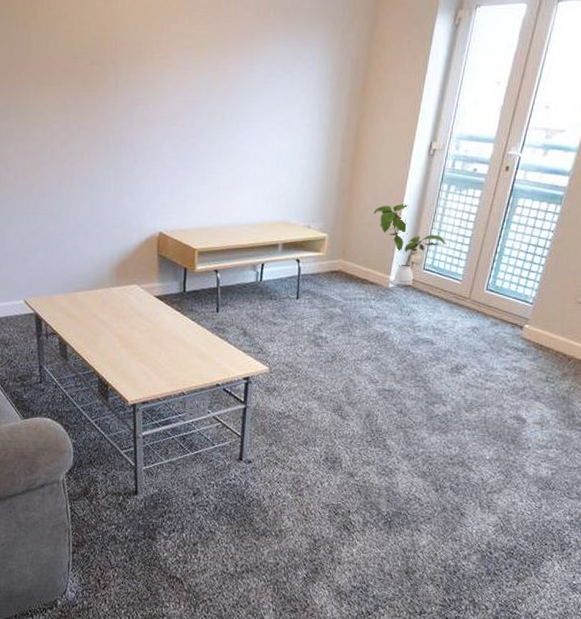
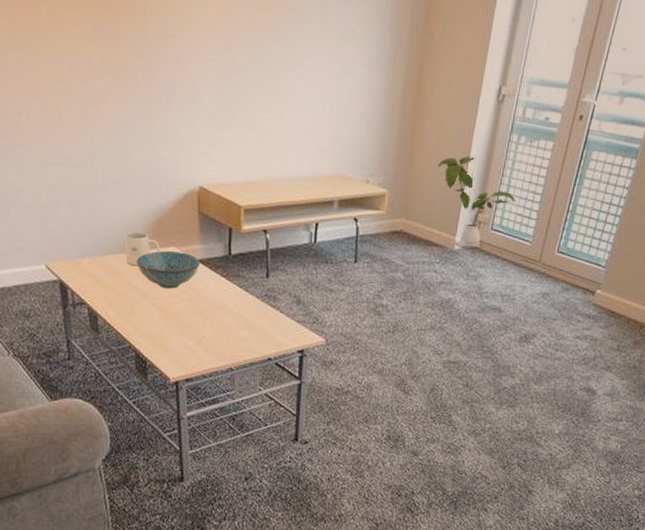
mug: none [92,271,124,302] -> present [124,231,161,266]
decorative bowl: none [102,288,158,321] -> present [136,251,200,289]

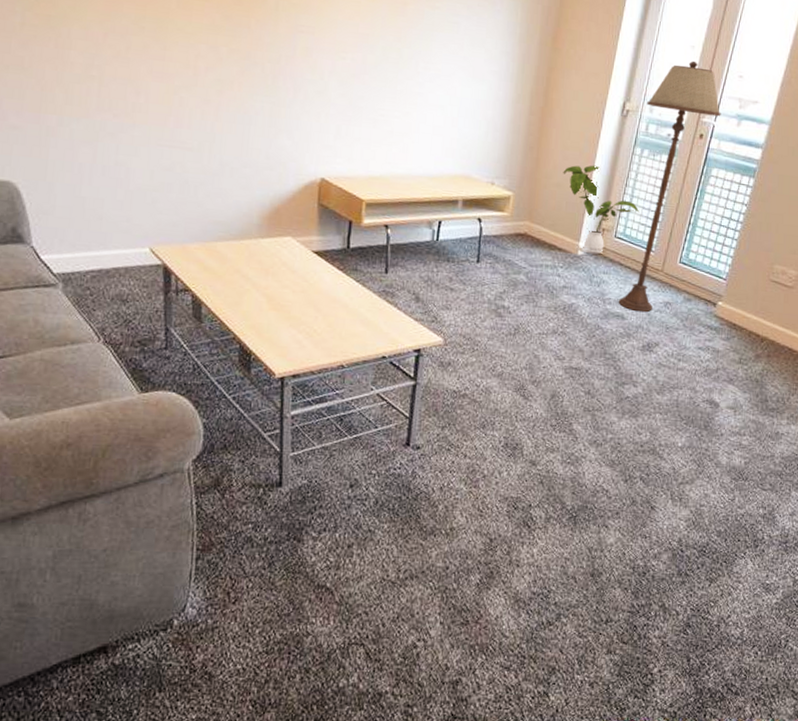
mug: present [124,231,161,266] -> none [236,219,276,255]
decorative bowl: present [136,251,200,289] -> none [248,240,317,280]
floor lamp: none [496,35,603,304] -> present [619,60,721,312]

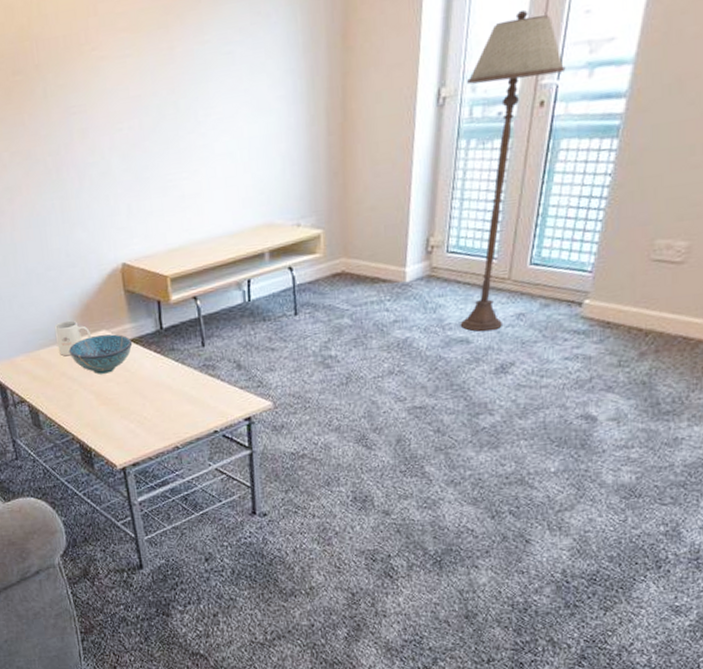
mug: none [236,219,276,255] -> present [54,320,92,356]
decorative bowl: none [248,240,317,280] -> present [68,334,133,374]
house plant: present [563,165,640,255] -> none [376,174,474,279]

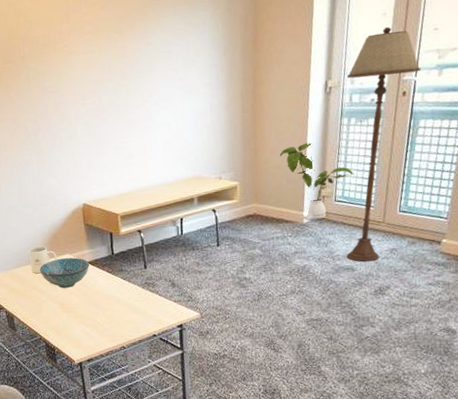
house plant: none [376,174,474,279] -> present [279,142,355,220]

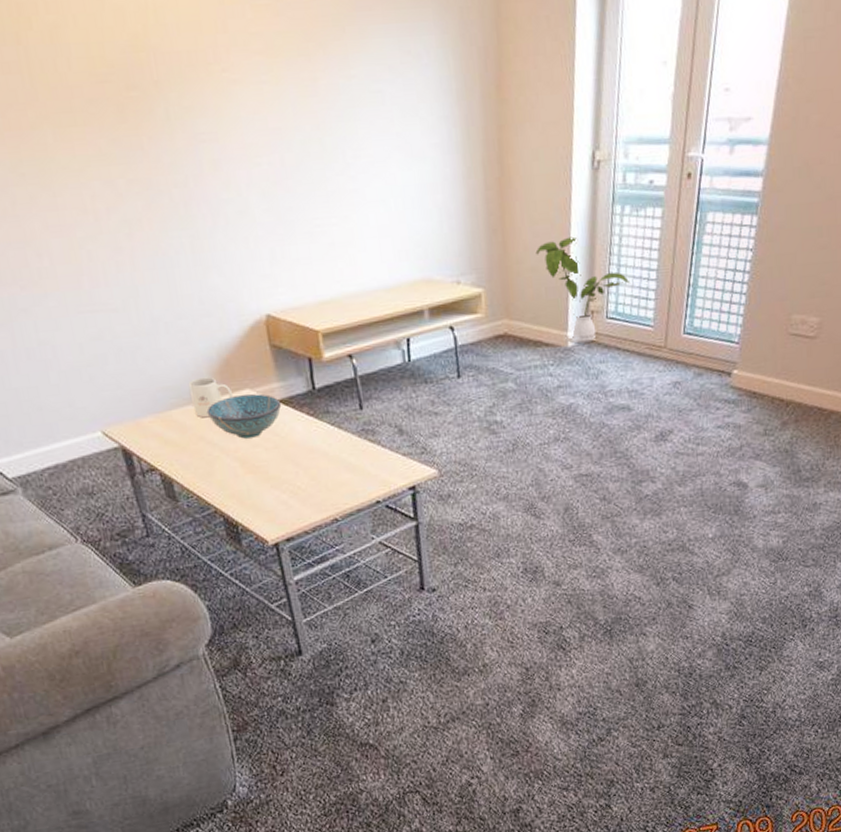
floor lamp: present [347,26,421,262] -> none [620,80,709,399]

